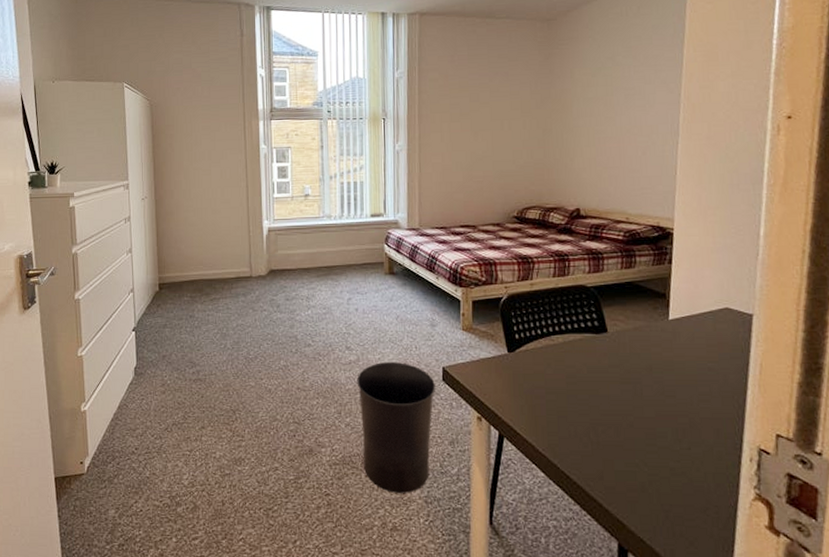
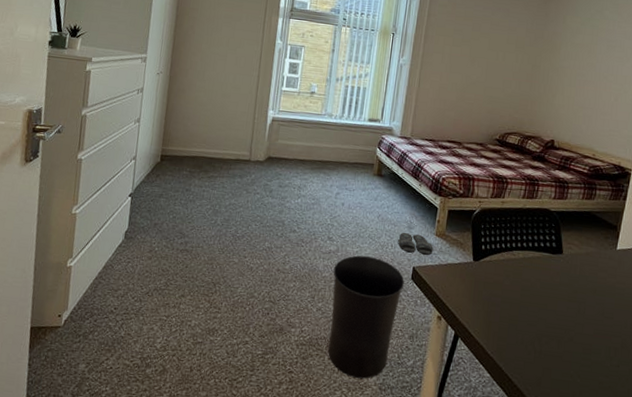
slippers: none [422,332,462,352] -> present [398,233,433,255]

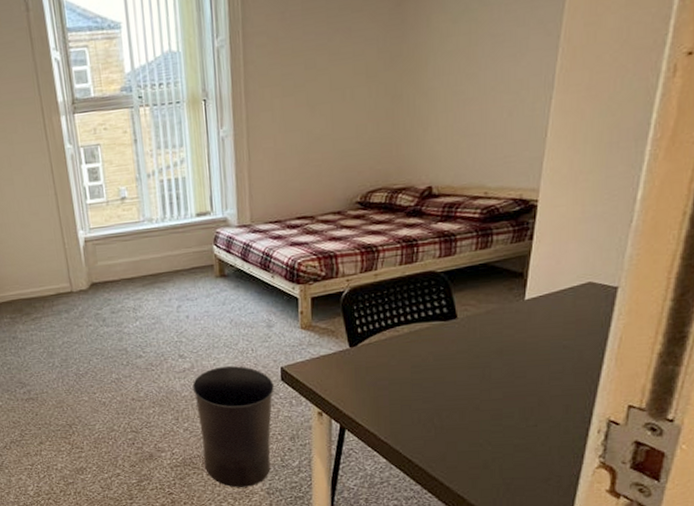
slippers: present [398,233,433,255] -> none [258,332,301,353]

